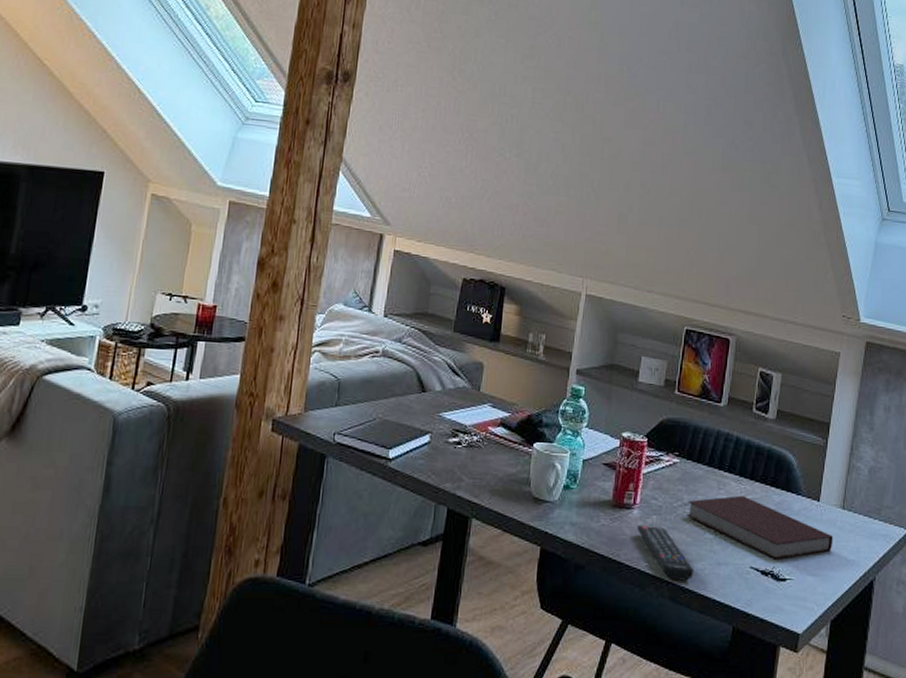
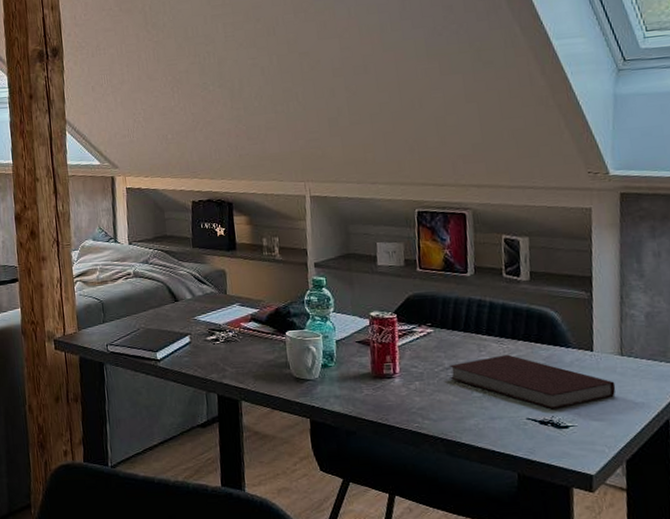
remote control: present [637,525,694,581] -> none [401,391,468,437]

